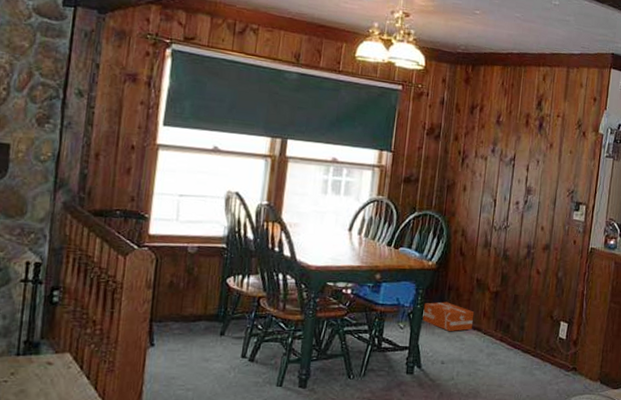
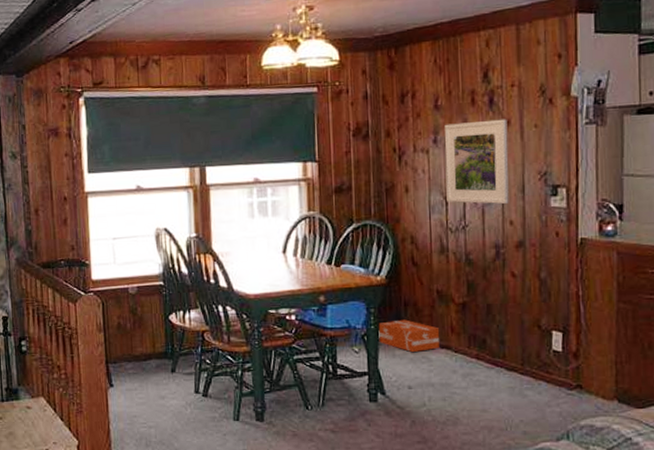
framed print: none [495,138,551,213] -> present [444,119,509,205]

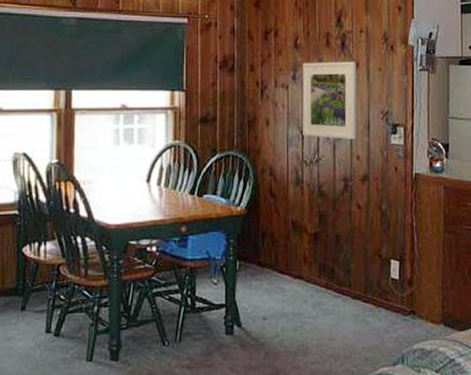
cardboard box: present [378,319,440,353] -> none [237,250,294,283]

